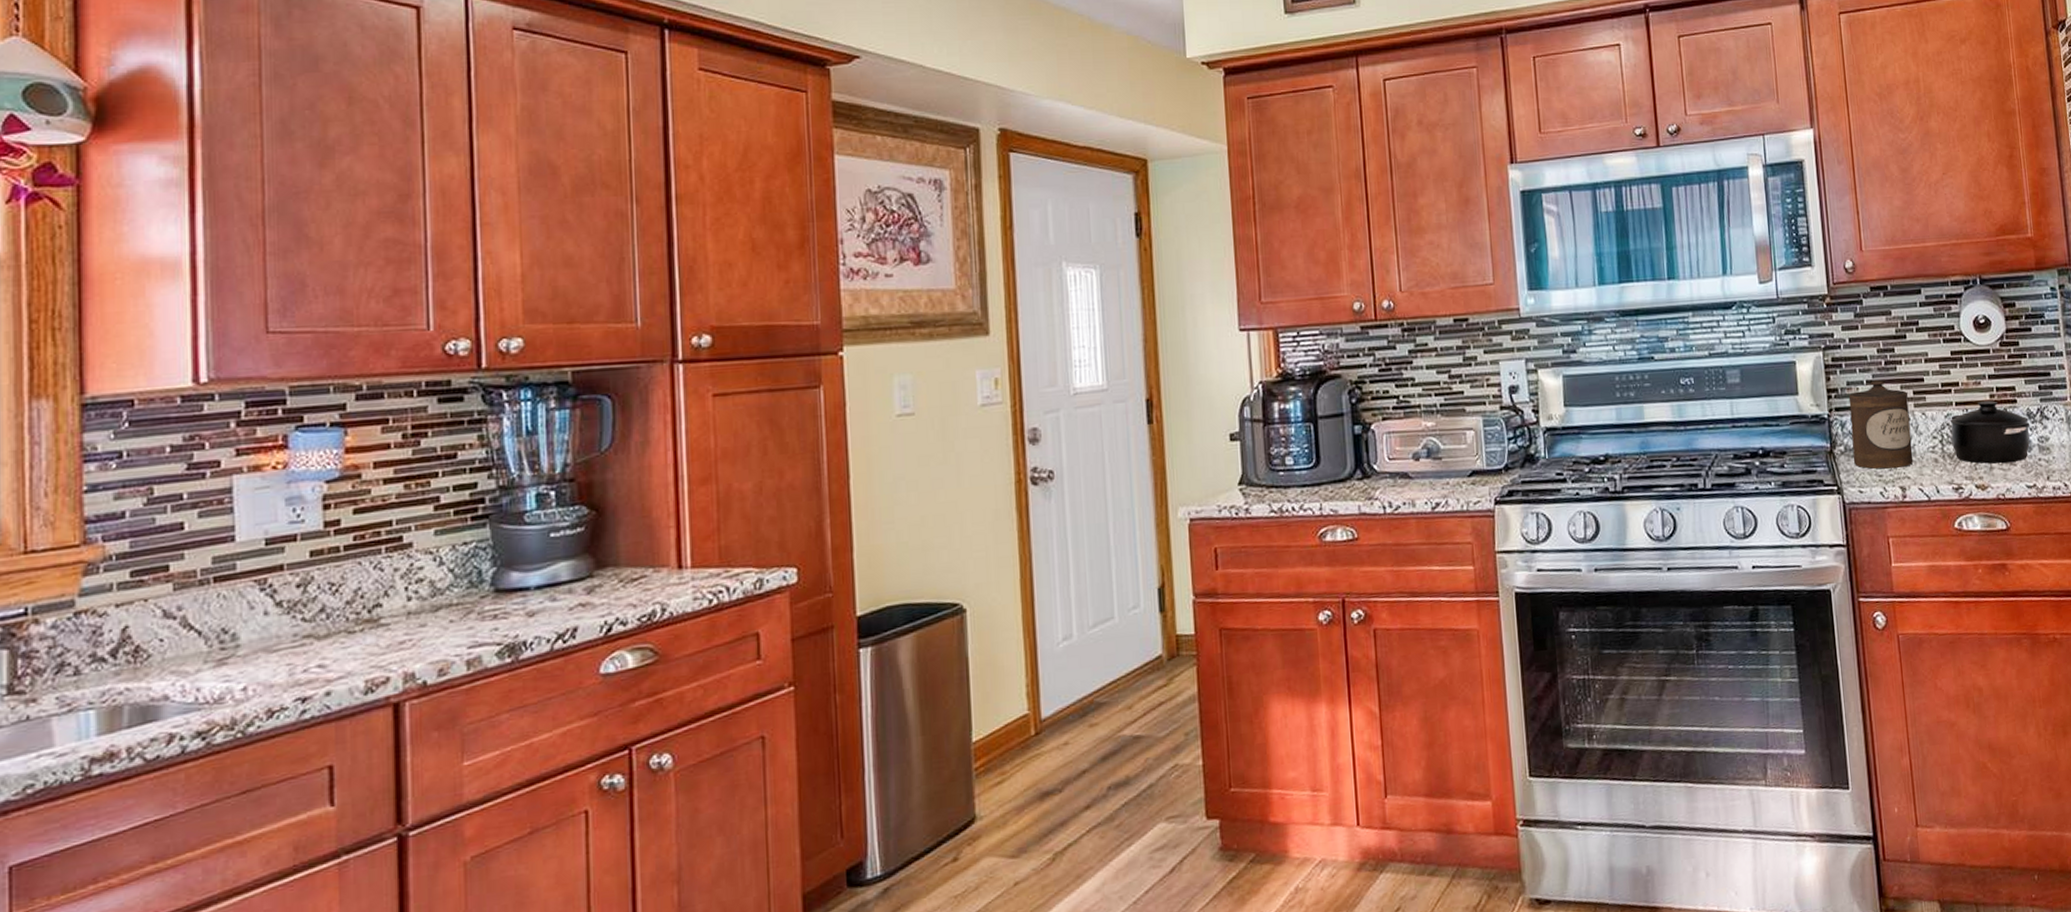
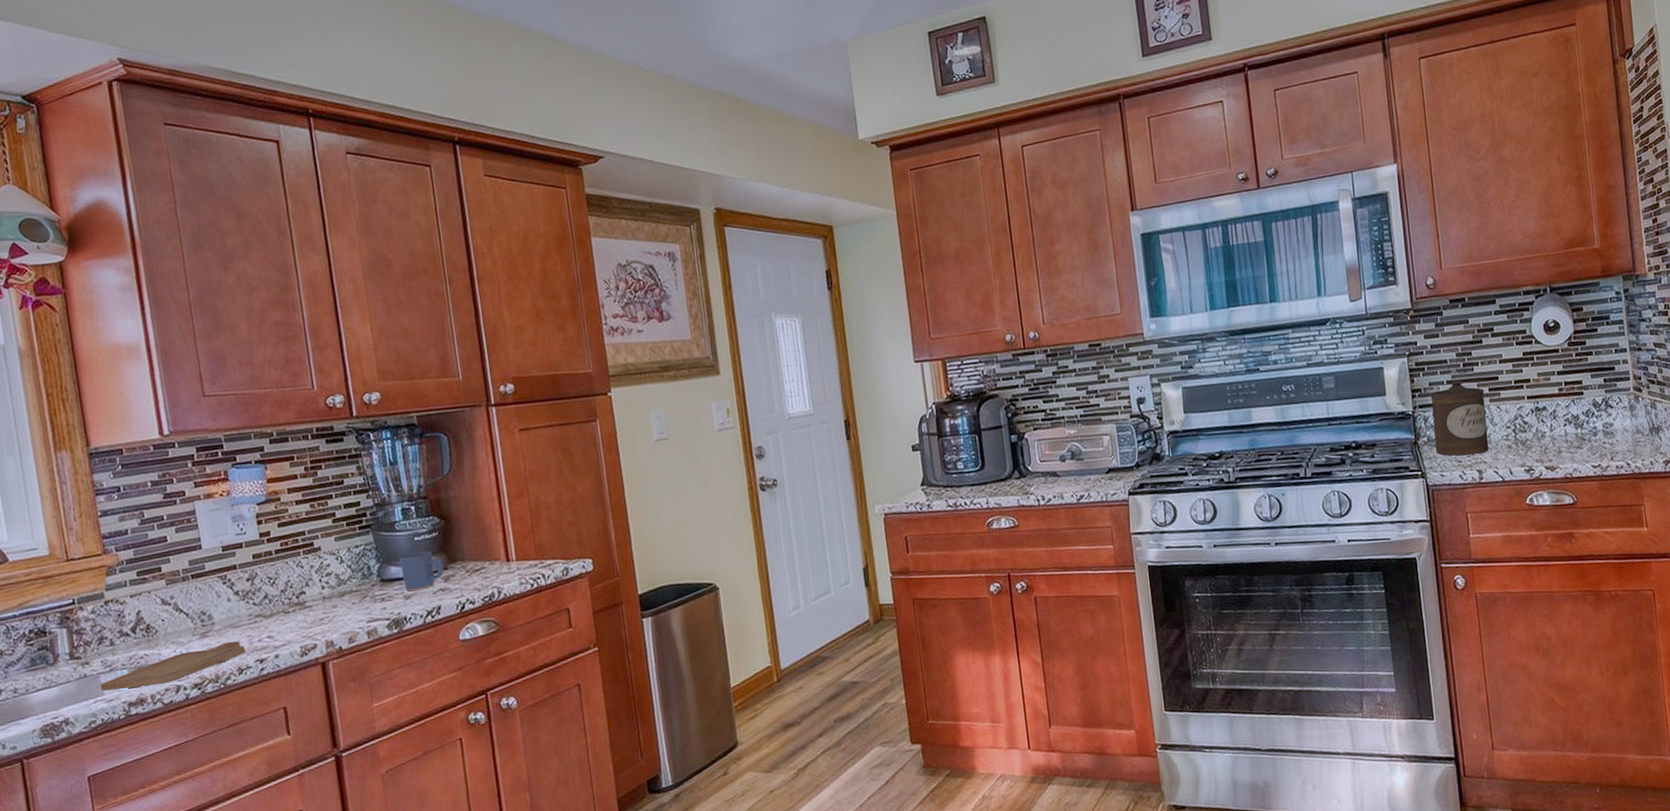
chopping board: none [49,670,282,741] -> present [100,640,246,691]
mug: none [524,552,588,607] -> present [398,551,444,592]
saucepan: present [1950,400,2030,464] -> none [1522,393,1596,448]

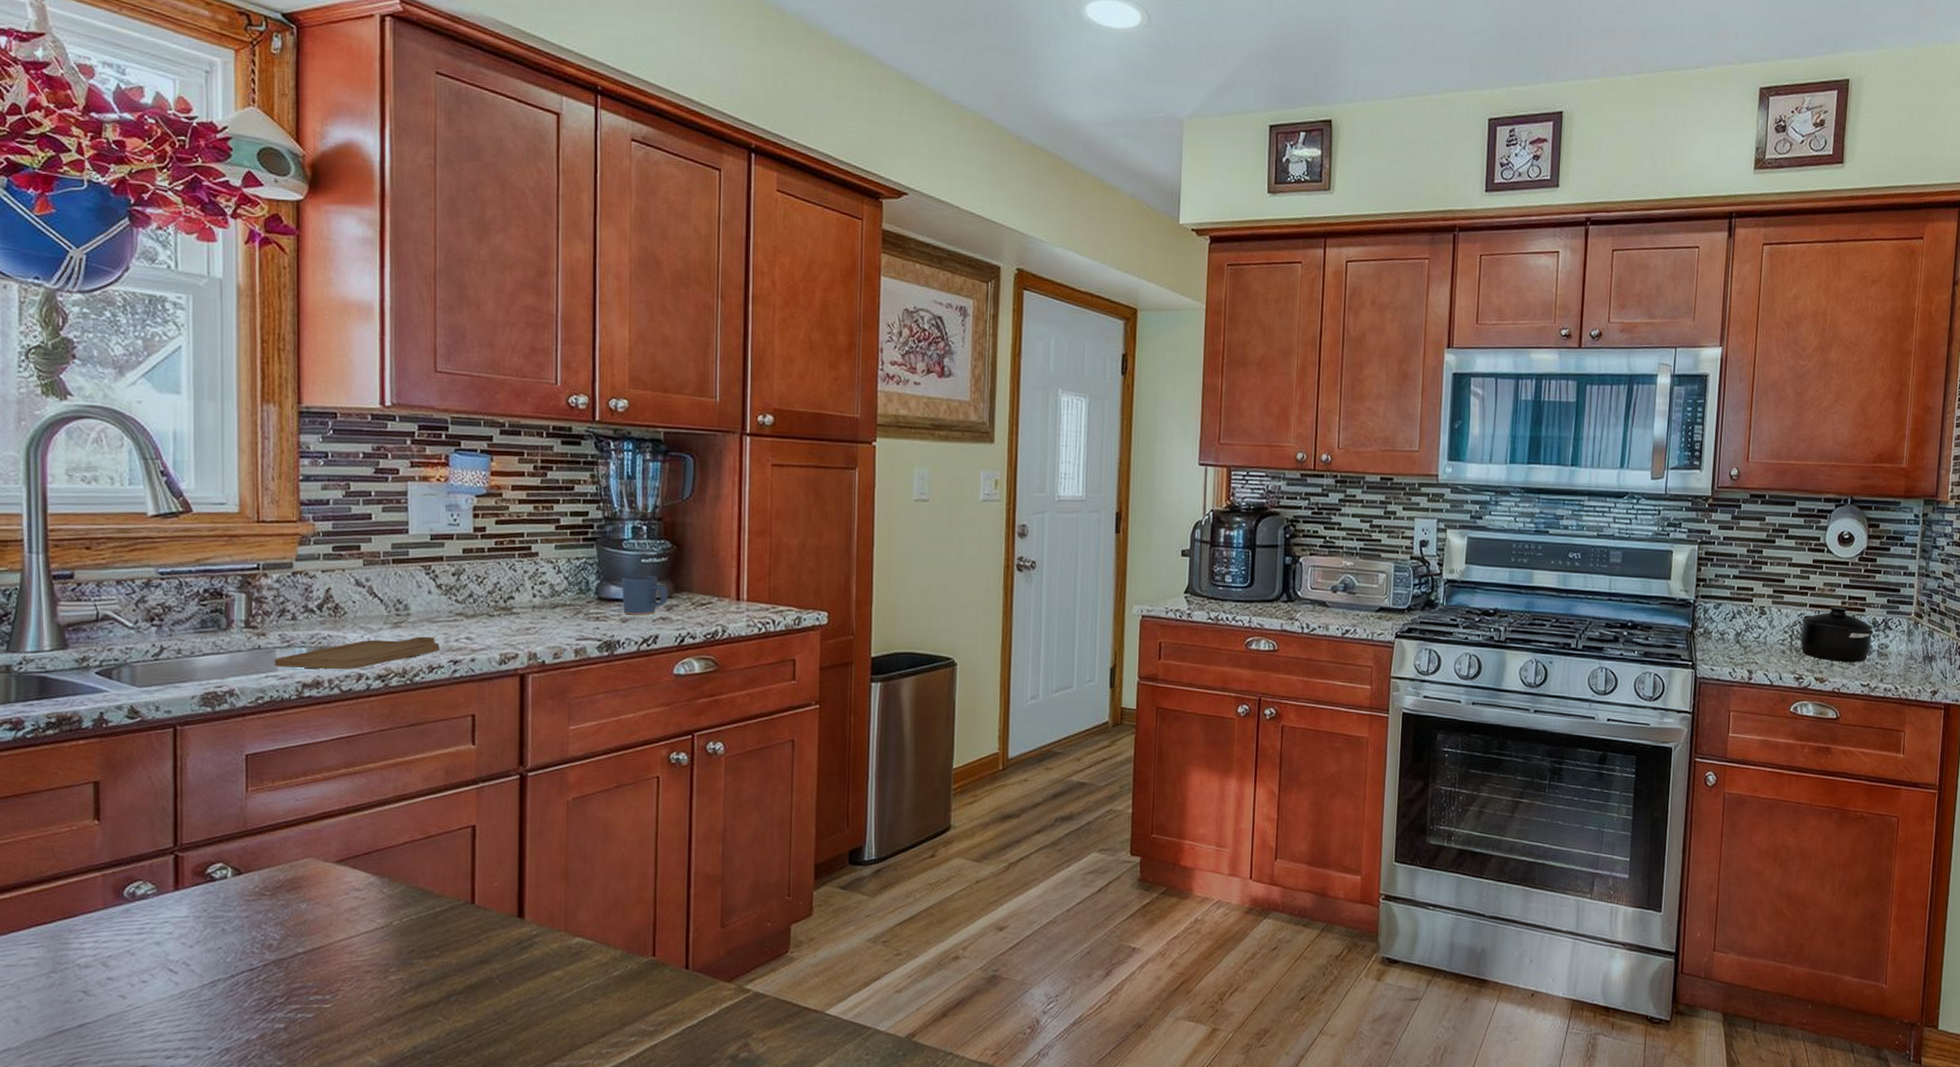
canister: present [1430,380,1489,456] -> none [1710,576,1769,654]
saucepan: none [1522,393,1596,448] -> present [1800,607,1873,662]

